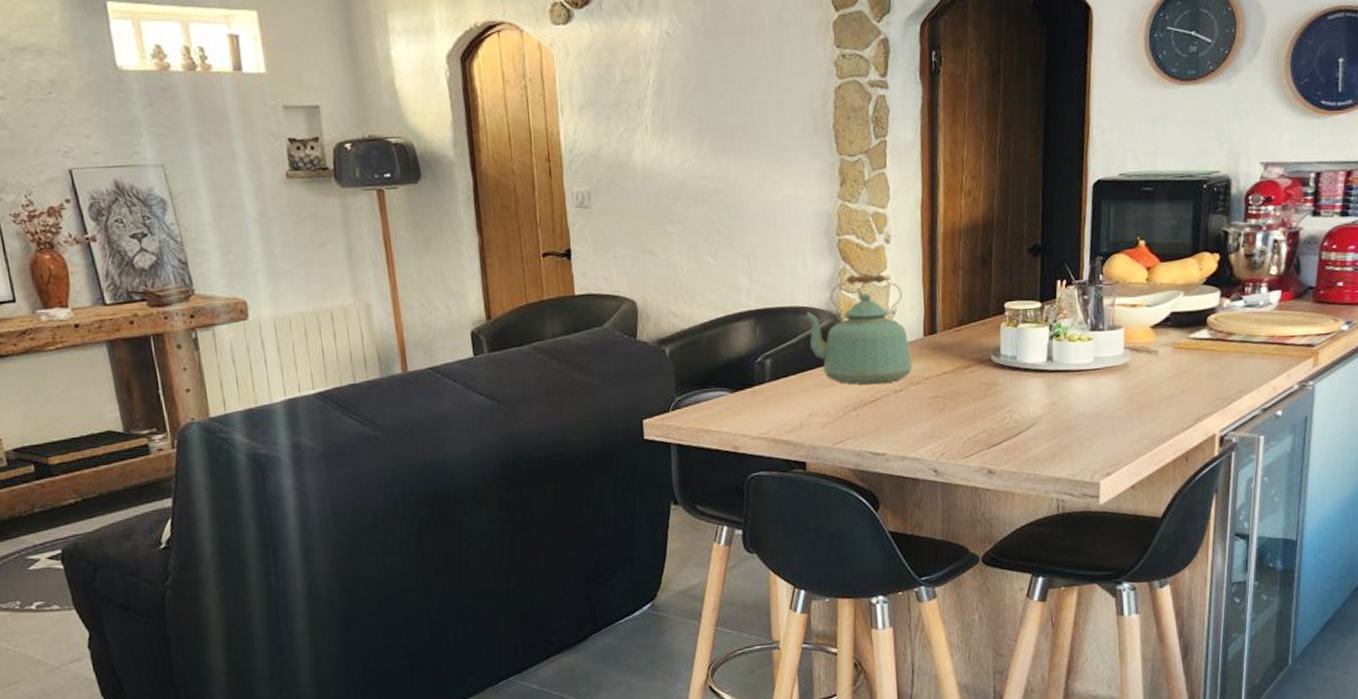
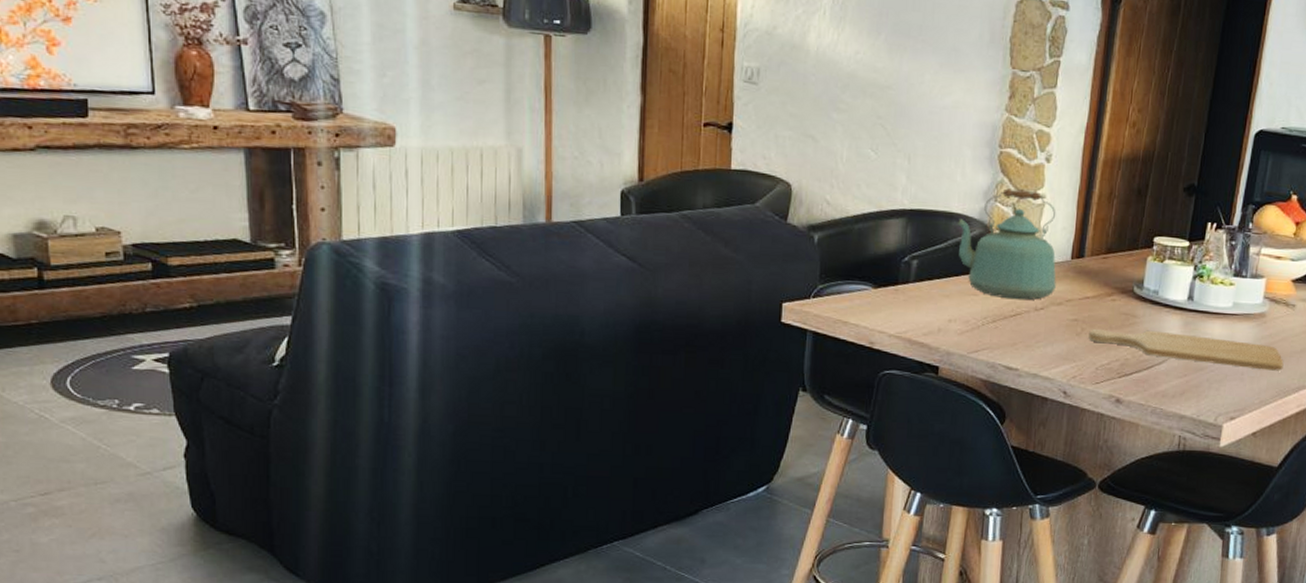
chopping board: none [952,395,1154,423] -> present [1088,329,1284,371]

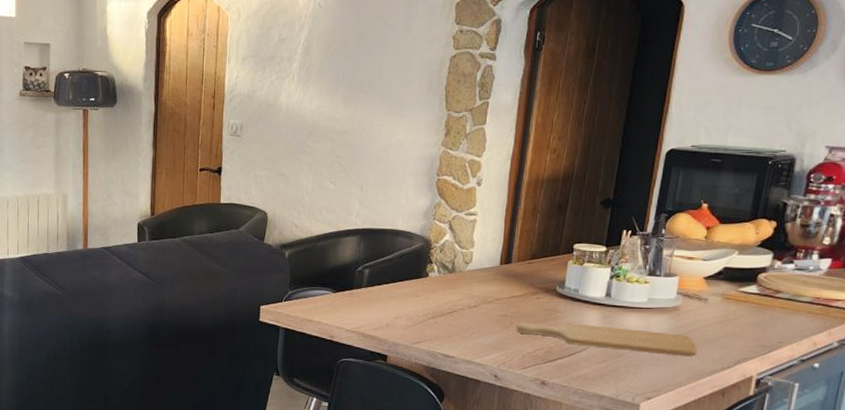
kettle: present [957,188,1056,300] -> none [402,209,487,300]

